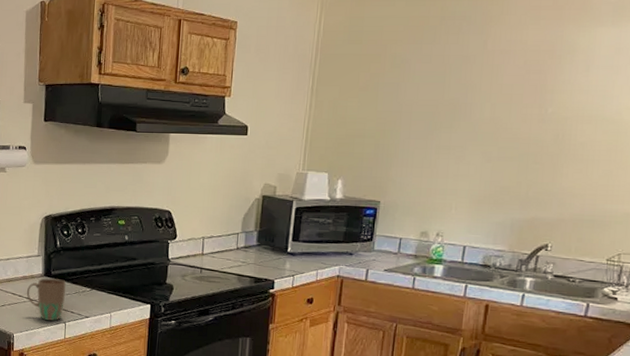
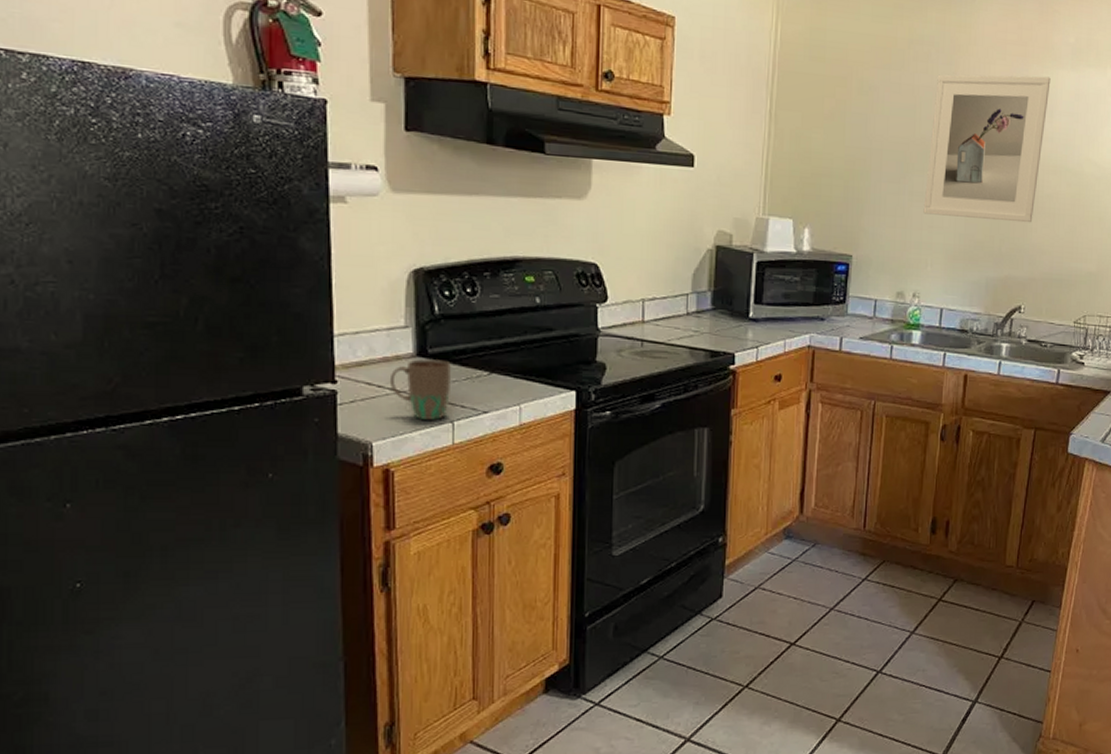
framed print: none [449,35,588,169] -> present [923,74,1051,223]

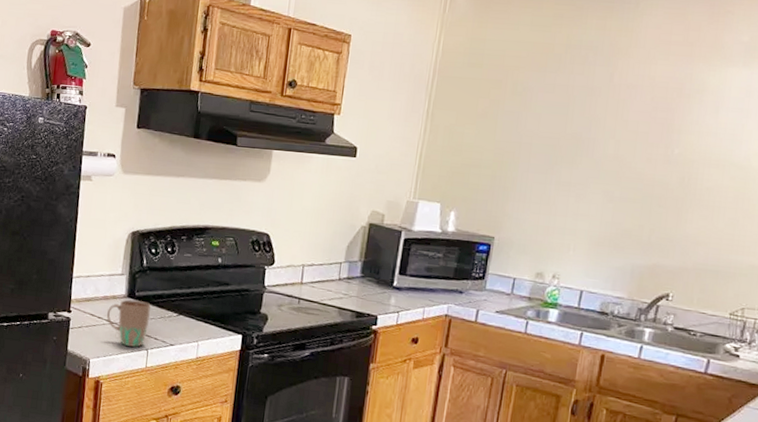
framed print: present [923,74,1051,223] -> none [569,74,719,215]

